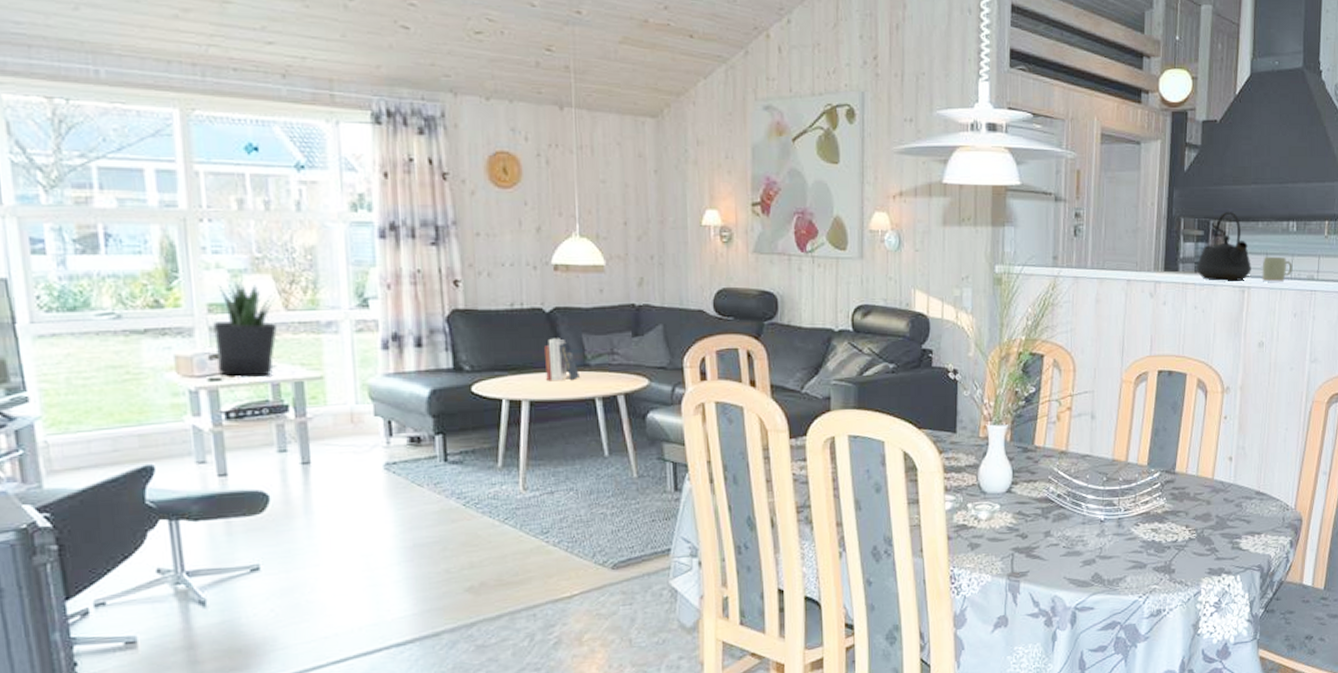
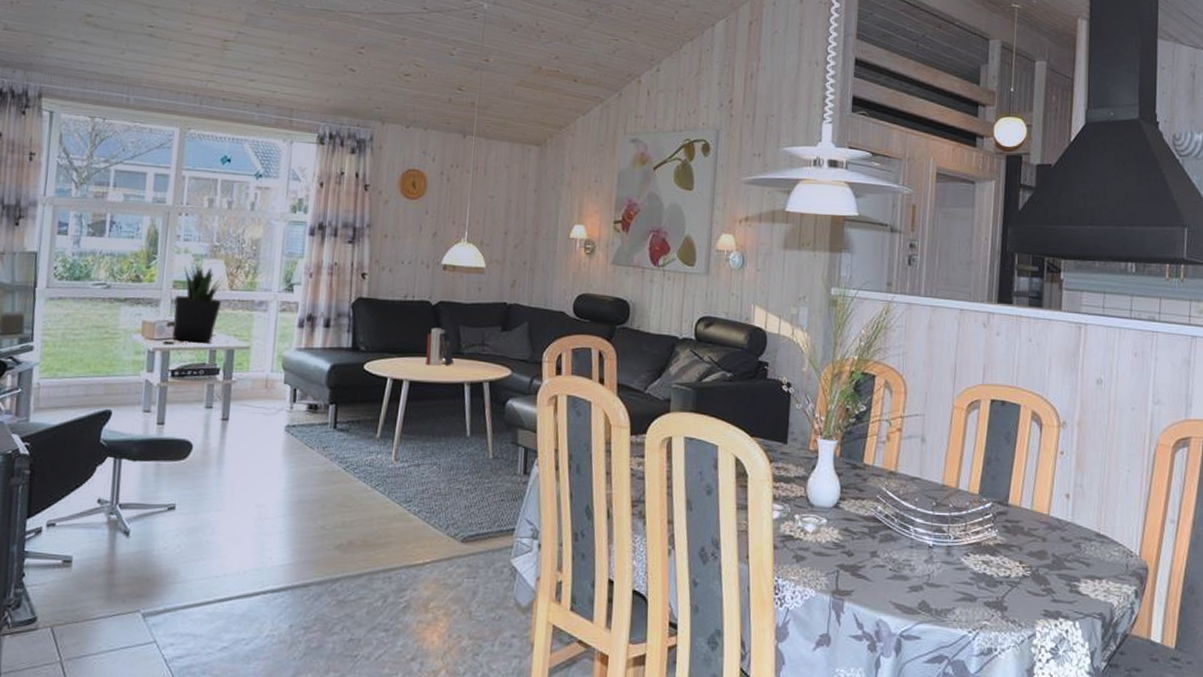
kettle: present [1196,211,1251,281] -> none [1030,249,1088,317]
mug: present [1262,256,1293,282] -> none [1099,295,1132,321]

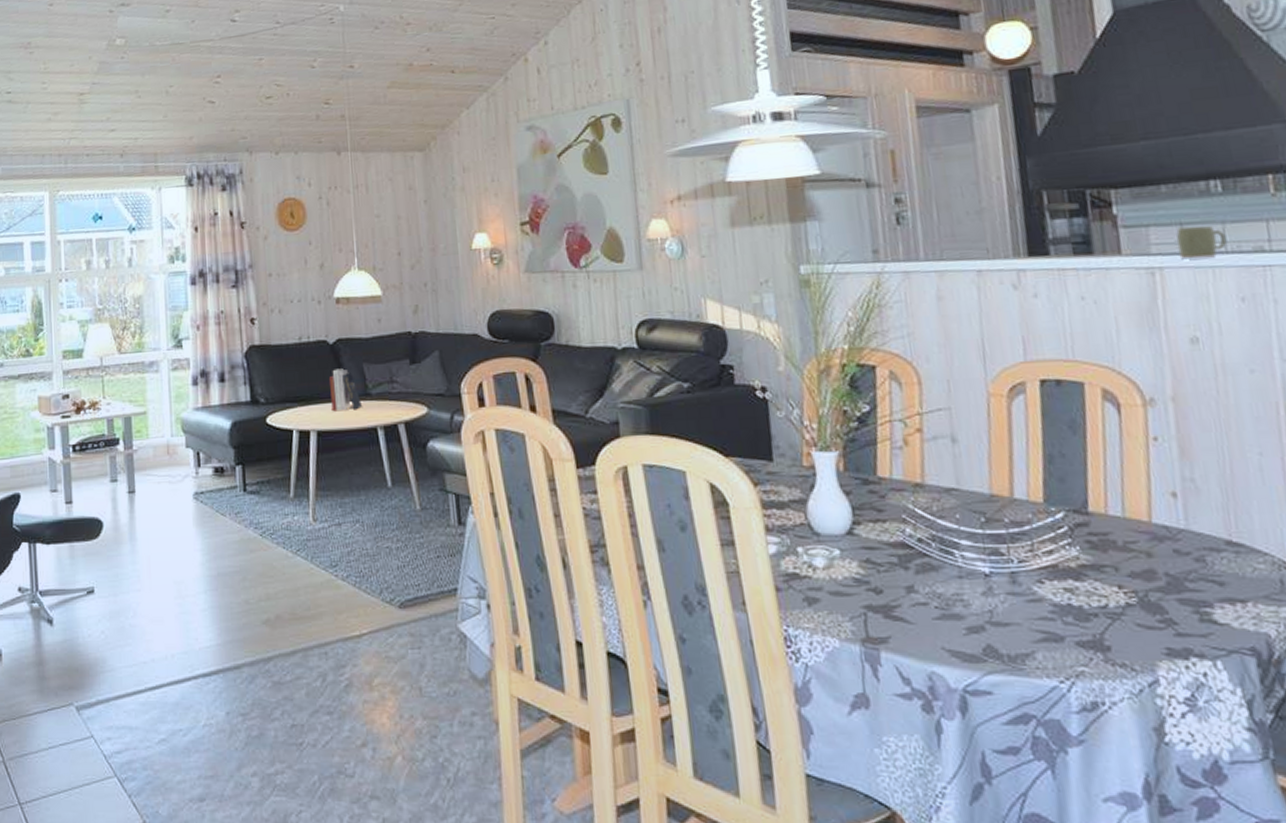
planter: present [171,261,223,343] -> none [66,328,112,414]
mug: none [1099,295,1132,321] -> present [1176,226,1227,259]

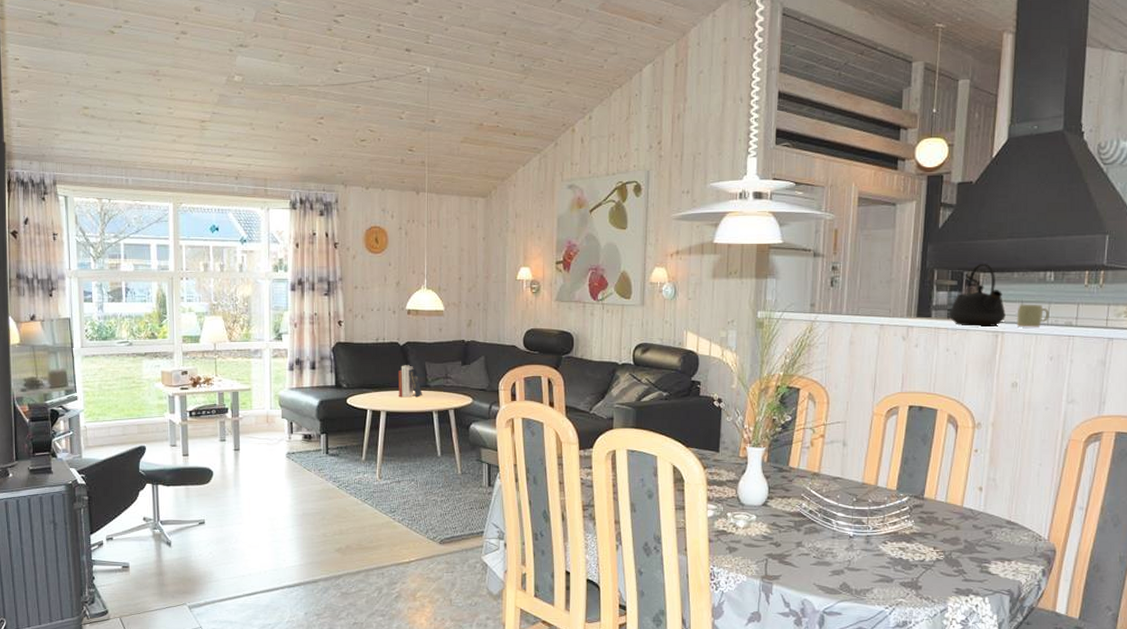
kettle: none [1074,176,1161,264] -> present [948,263,1006,327]

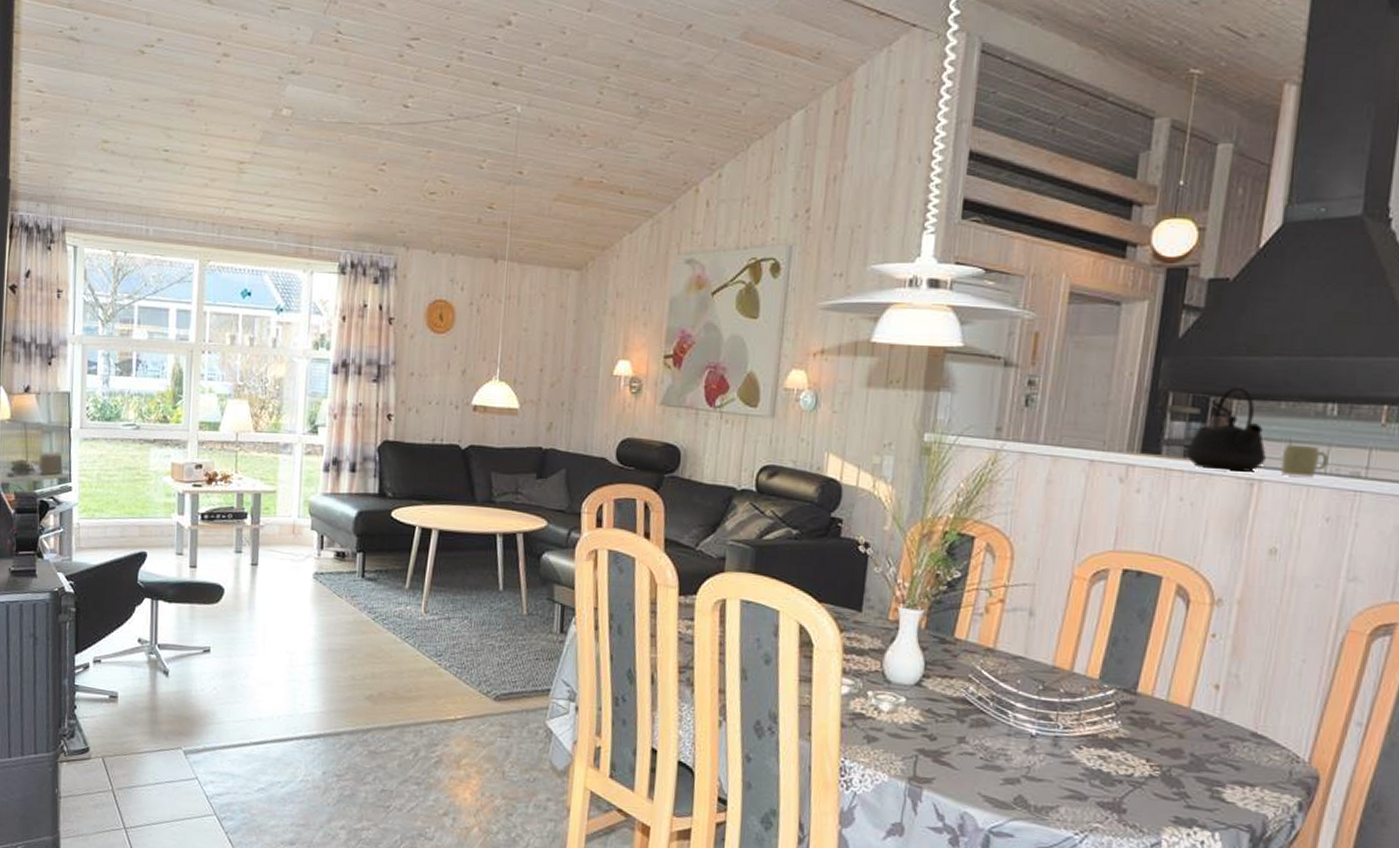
books: present [399,365,422,398] -> none [455,474,485,515]

